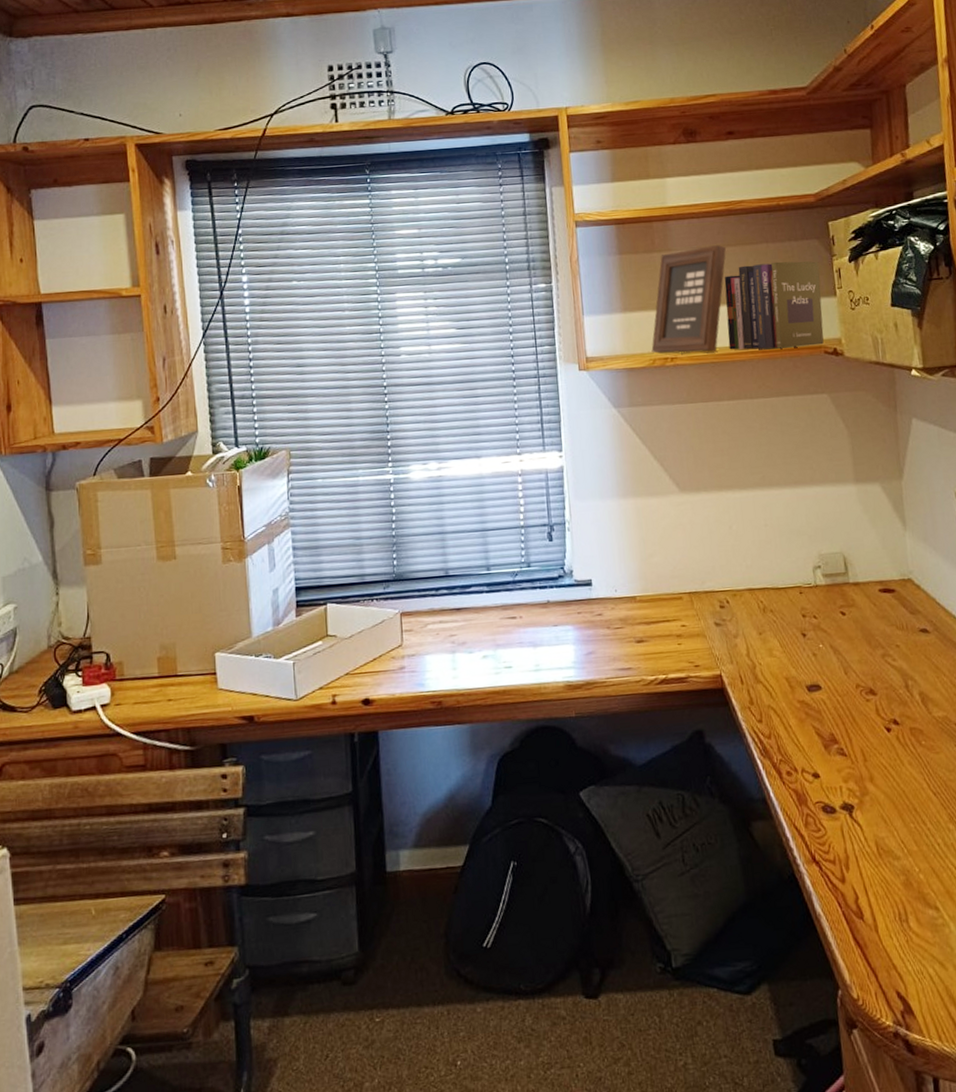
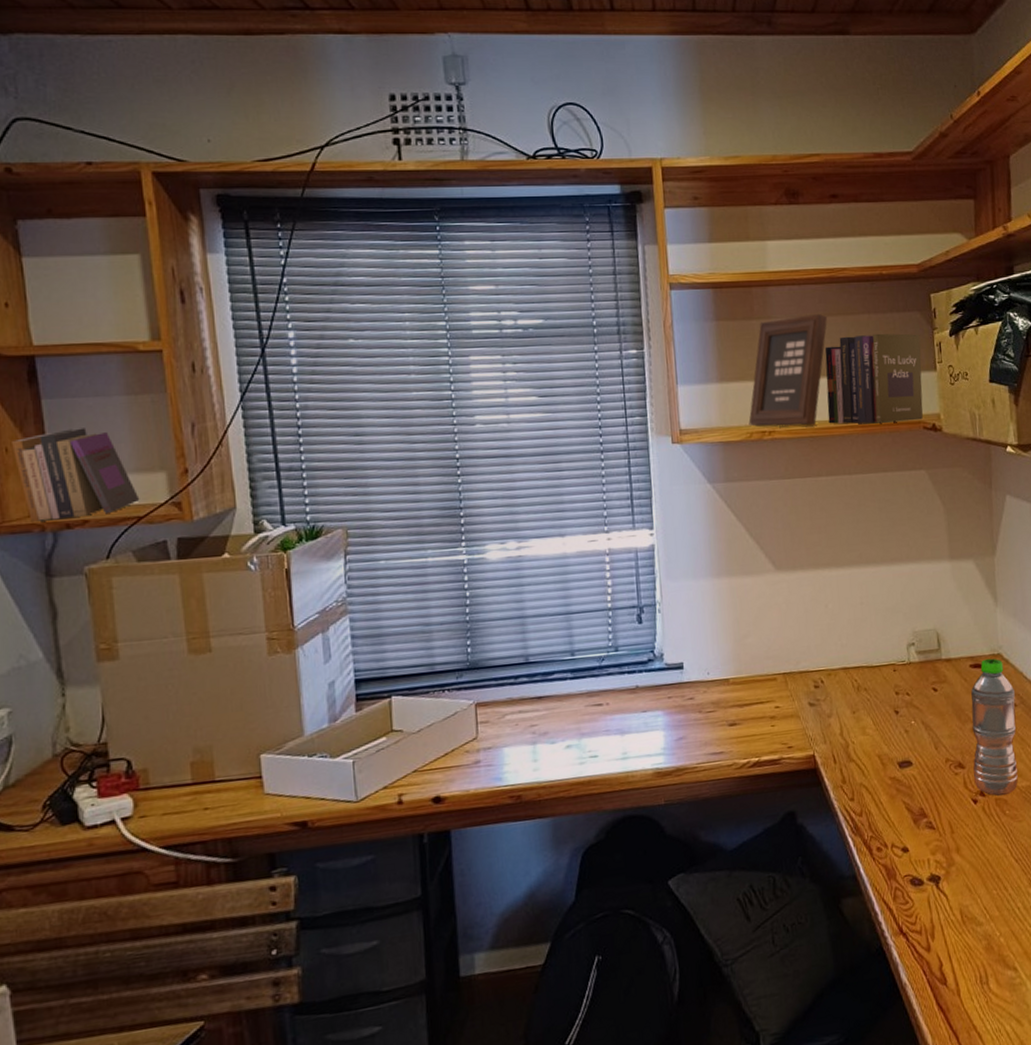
books: none [23,363,121,444] -> present [12,428,140,522]
water bottle: none [881,583,934,726] -> present [971,658,1019,796]

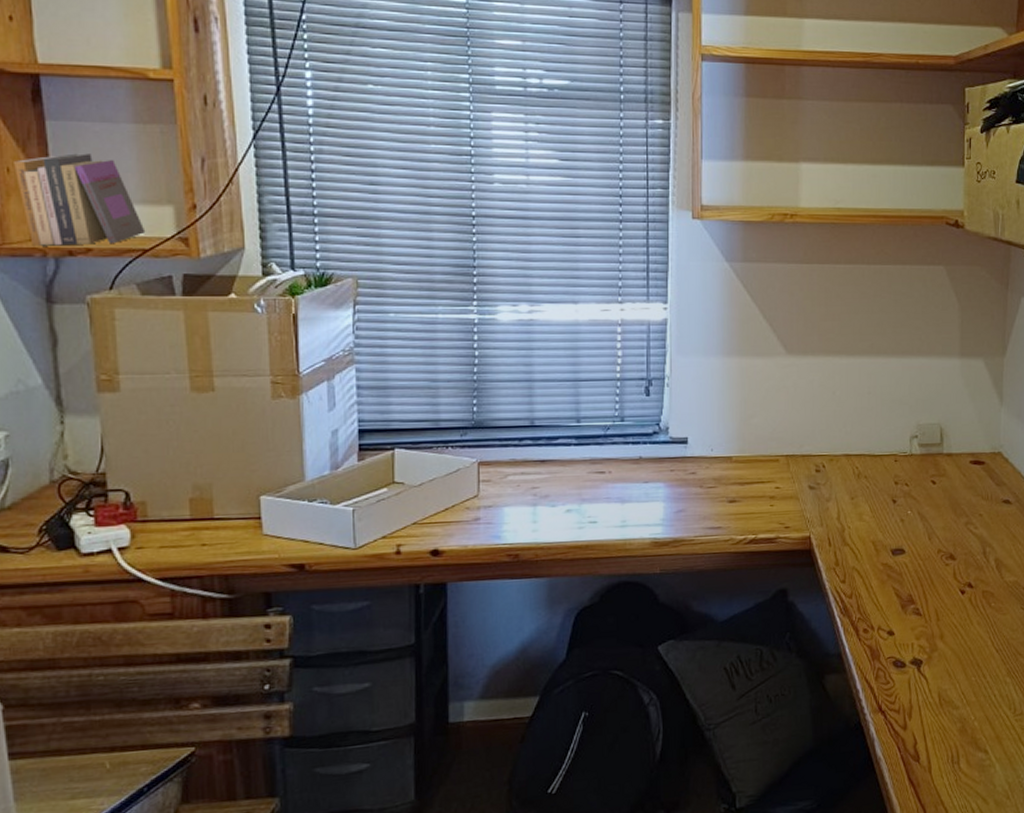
picture frame: present [748,314,828,428] -> none [771,99,860,212]
books: present [824,333,923,425] -> none [851,123,951,215]
water bottle: present [971,658,1019,796] -> none [963,456,1011,589]

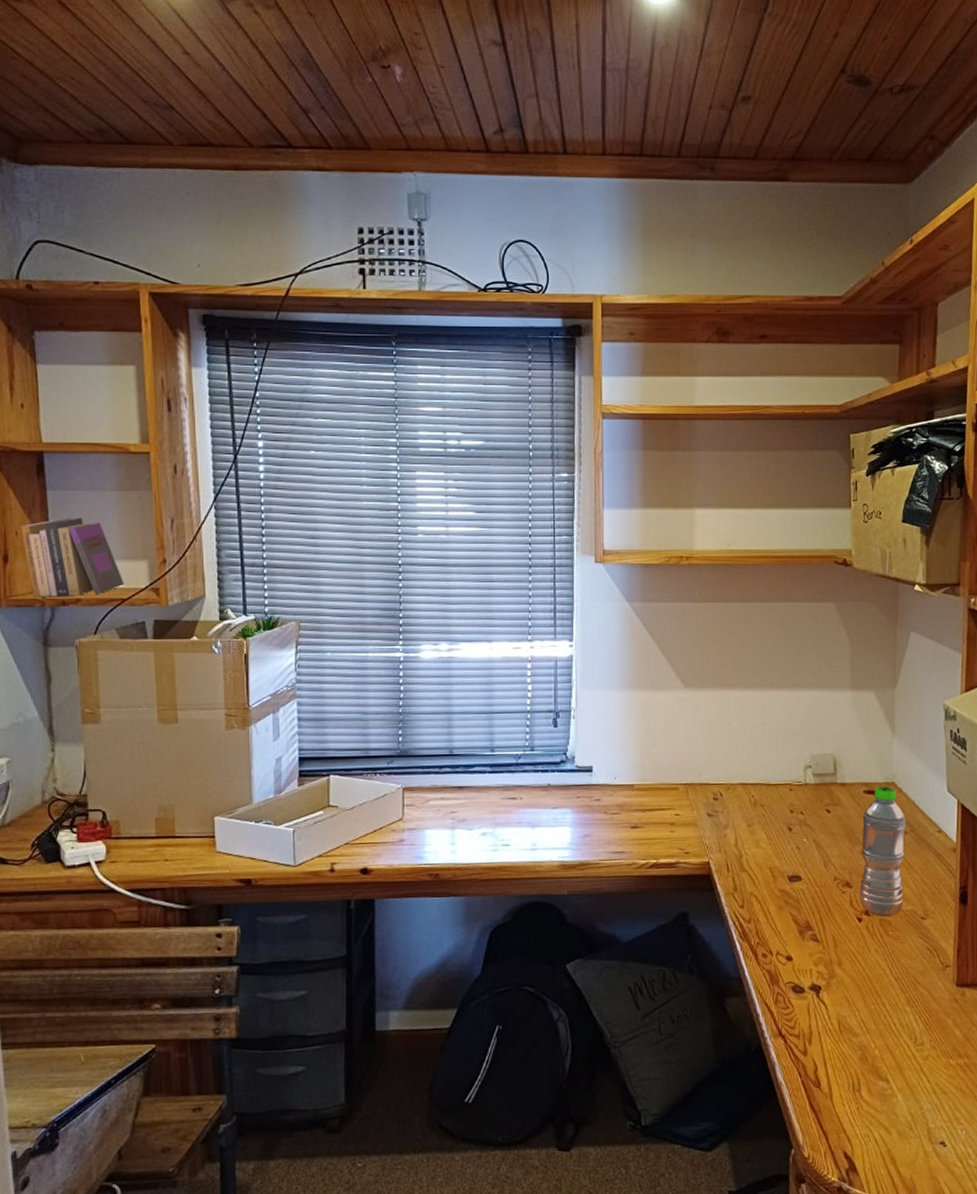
water bottle: none [963,456,1011,589] -> present [859,786,906,917]

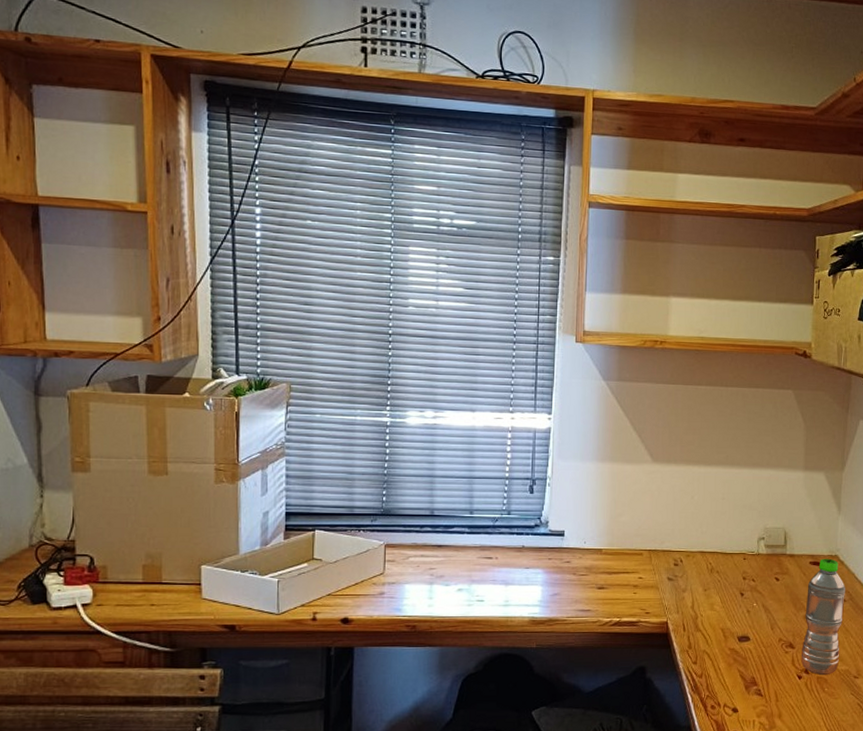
books: present [21,518,125,597] -> none [14,271,118,348]

